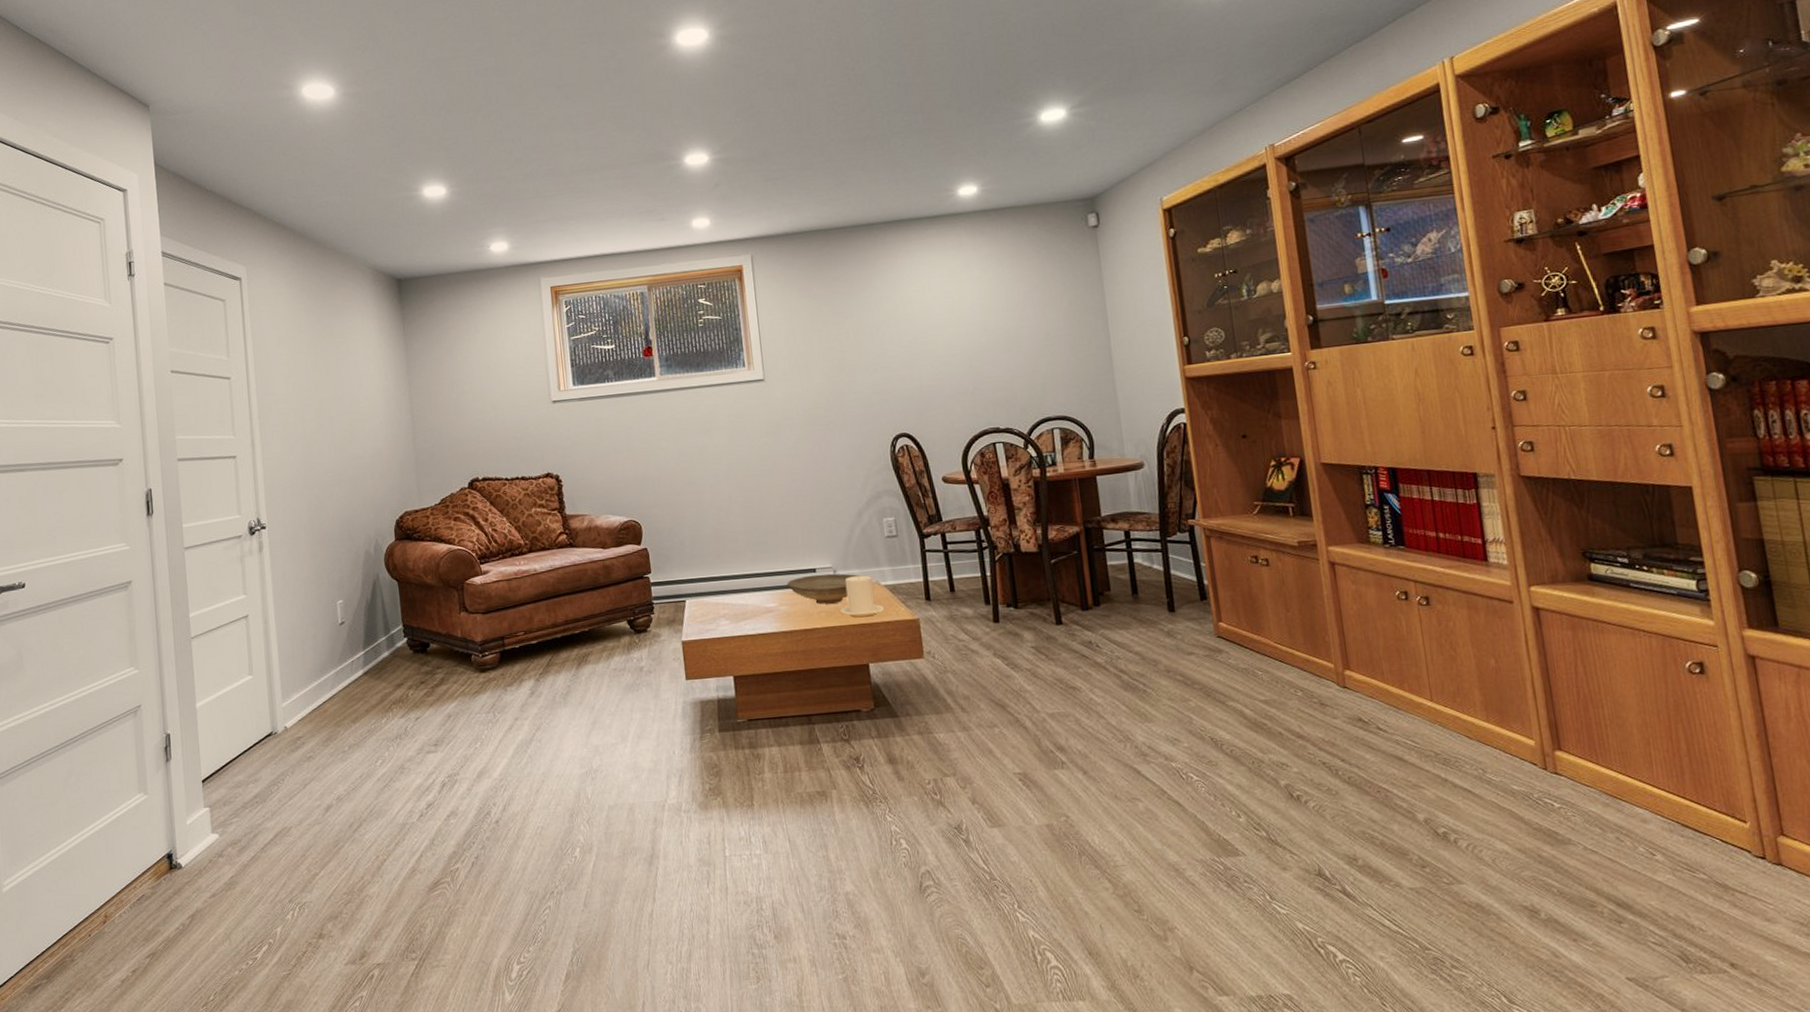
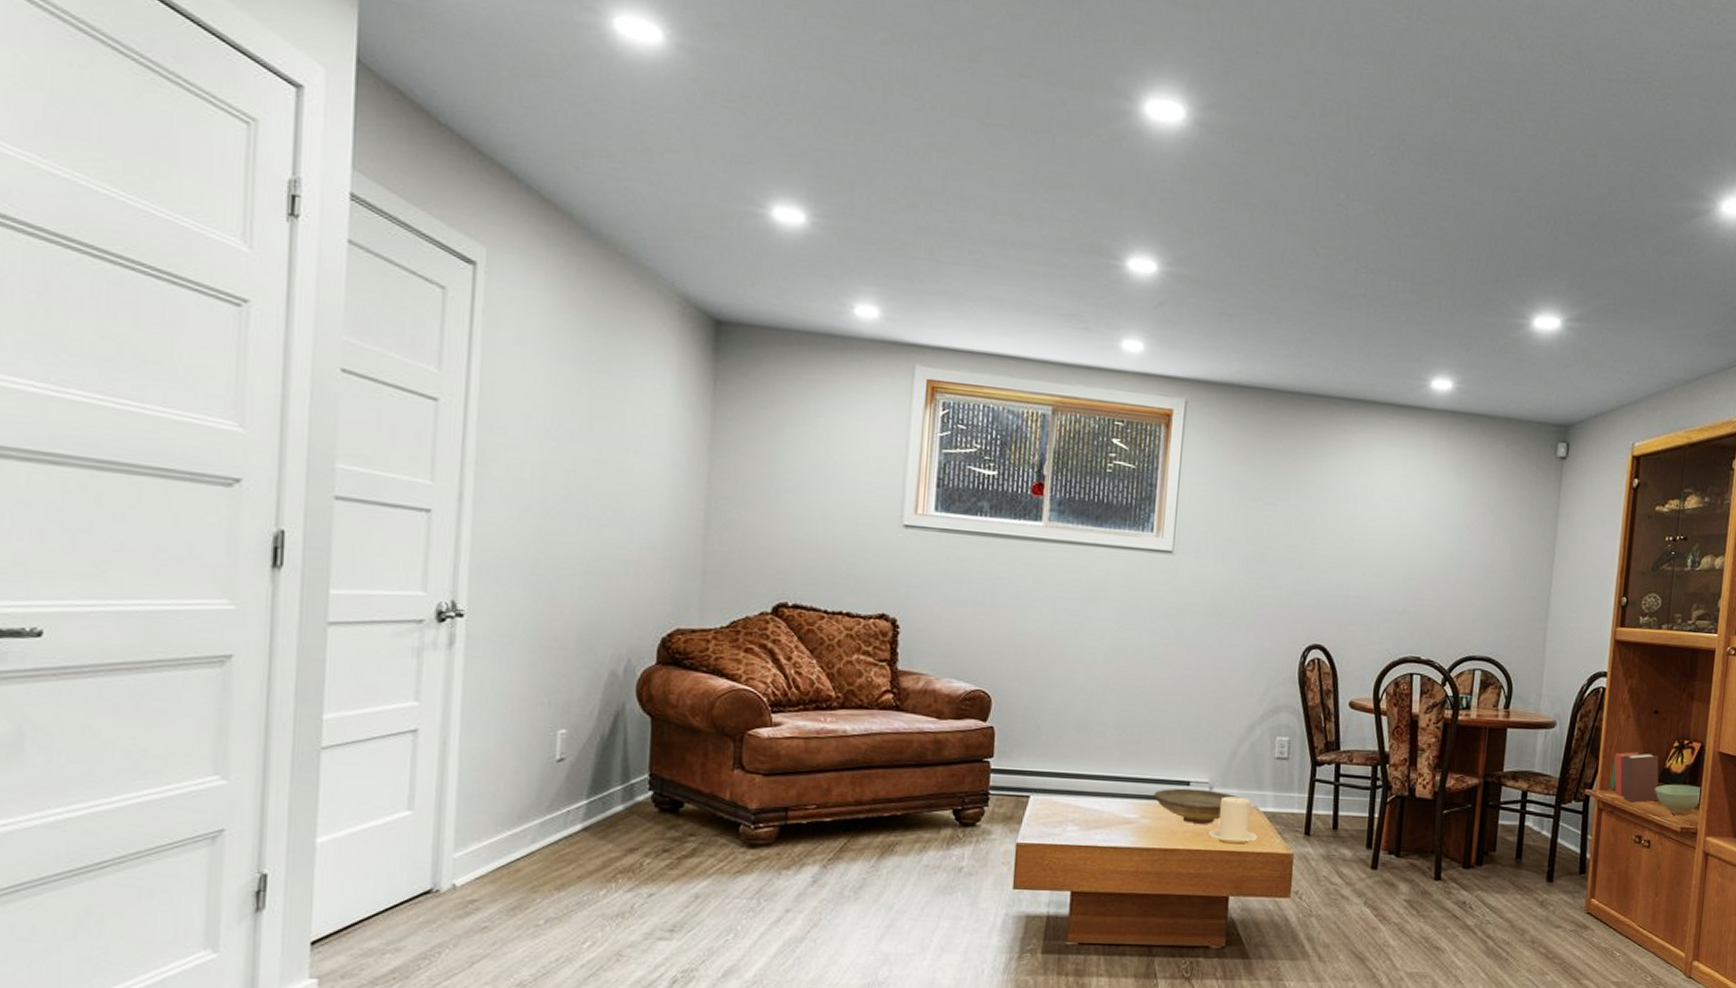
books: none [1210,475,1267,526] -> present [1608,751,1659,803]
bowl: none [1260,499,1314,531] -> present [1654,784,1702,815]

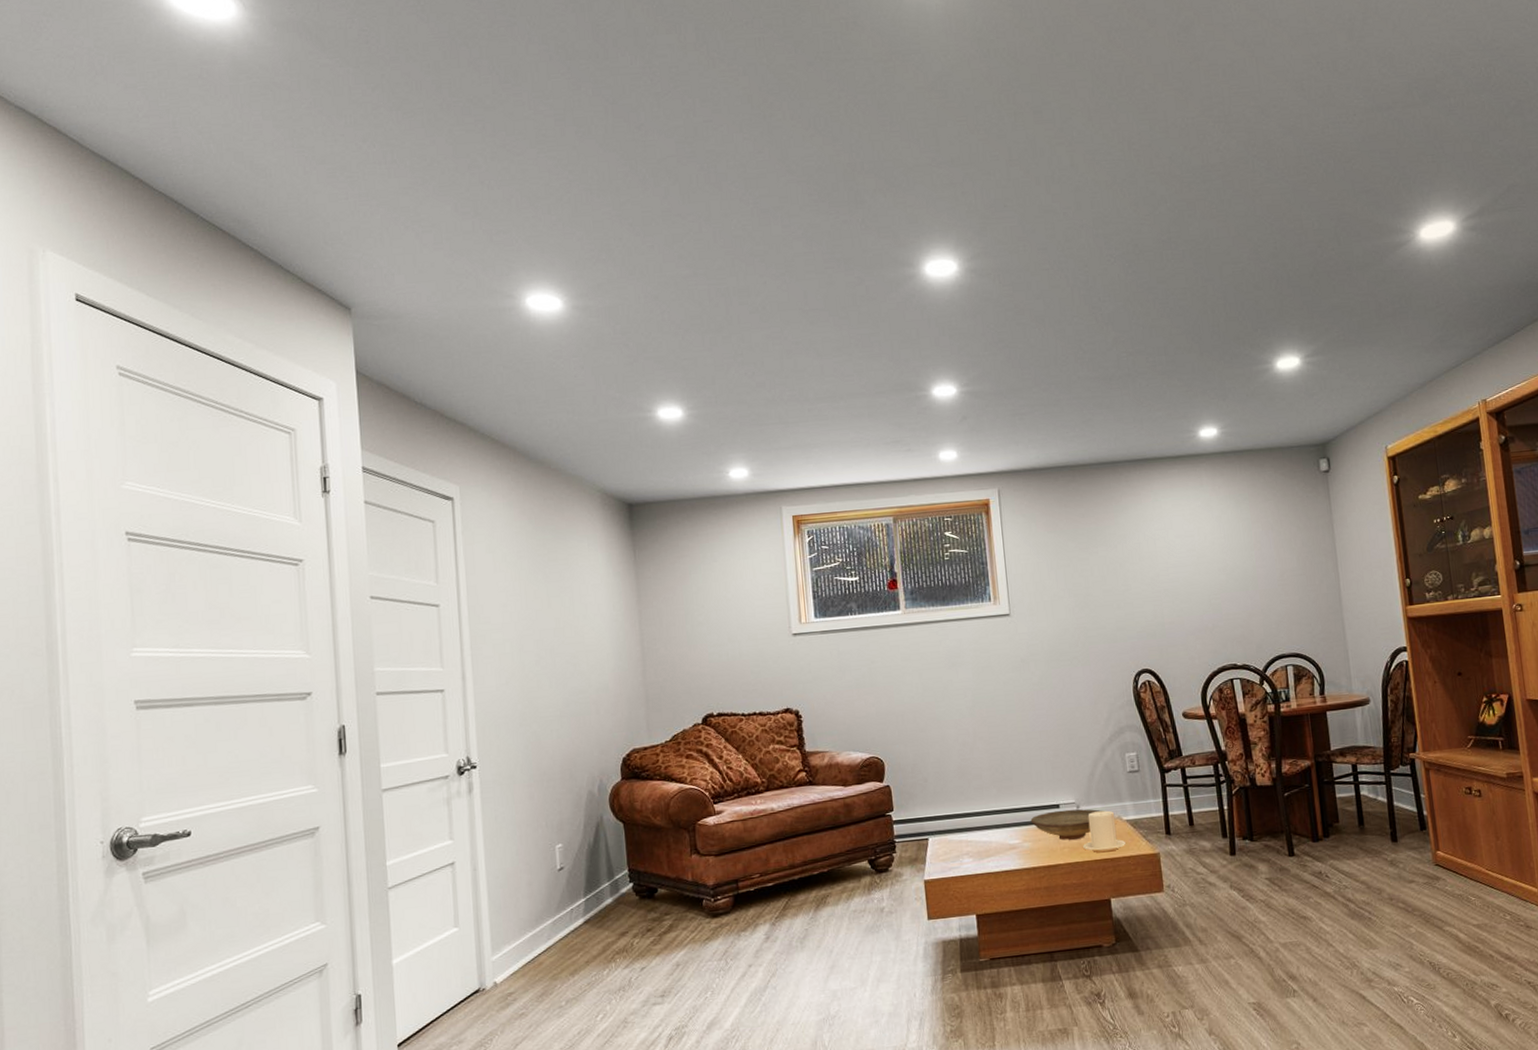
books: present [1608,751,1659,803] -> none [1429,711,1479,759]
bowl: present [1654,784,1702,815] -> none [1473,733,1521,763]

